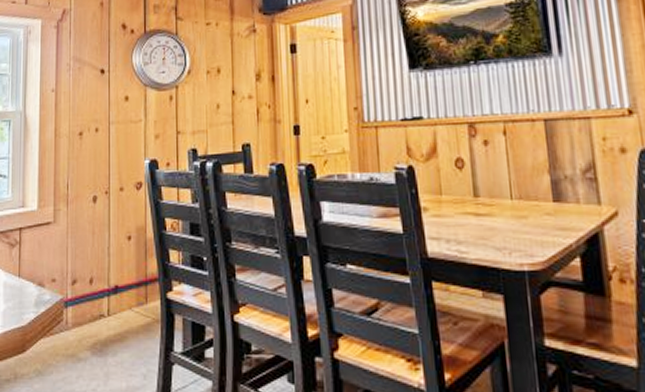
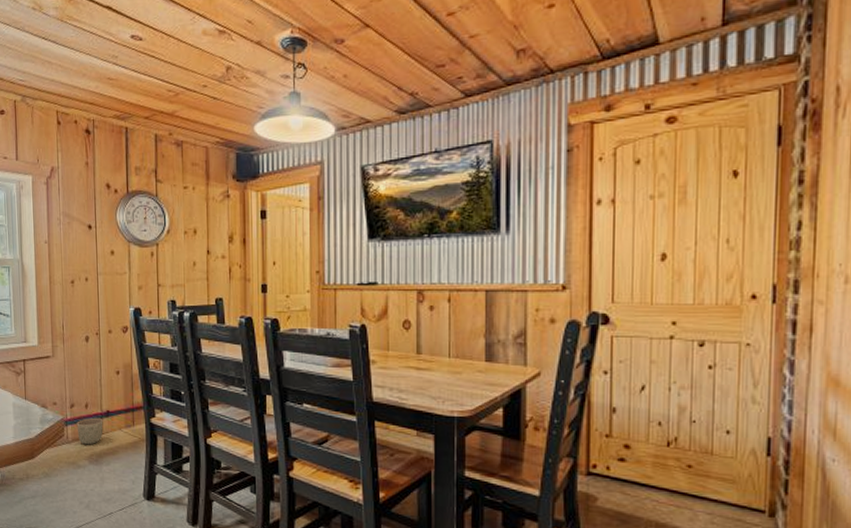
planter: none [78,295,110,331] -> present [76,417,103,445]

